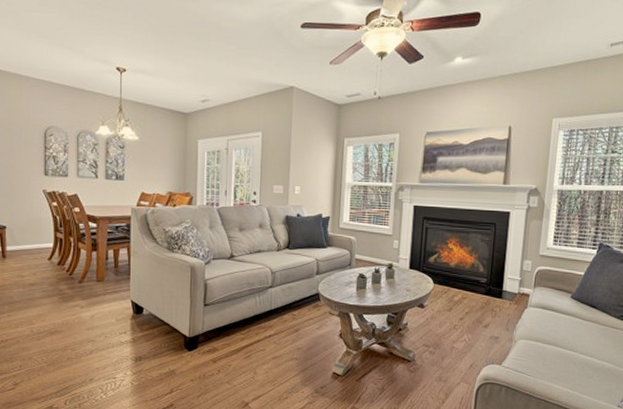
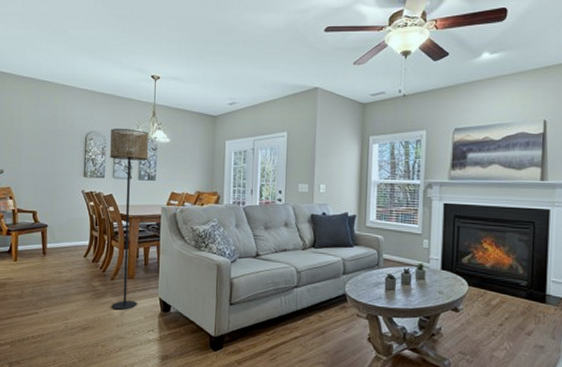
floor lamp: none [73,124,116,313] -> present [110,129,149,310]

